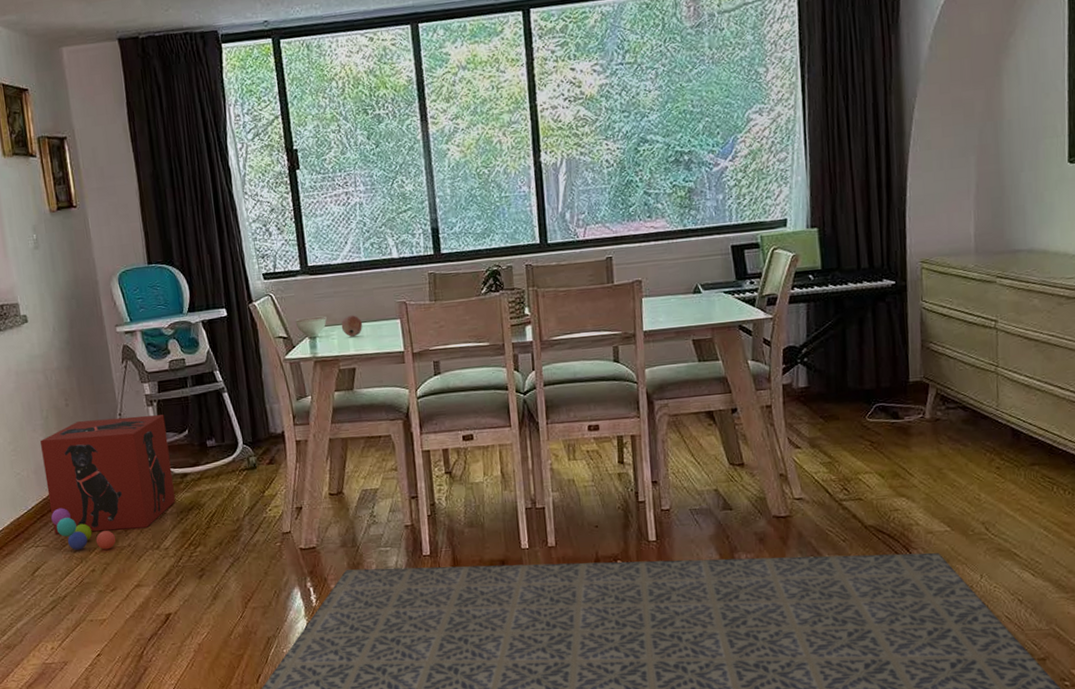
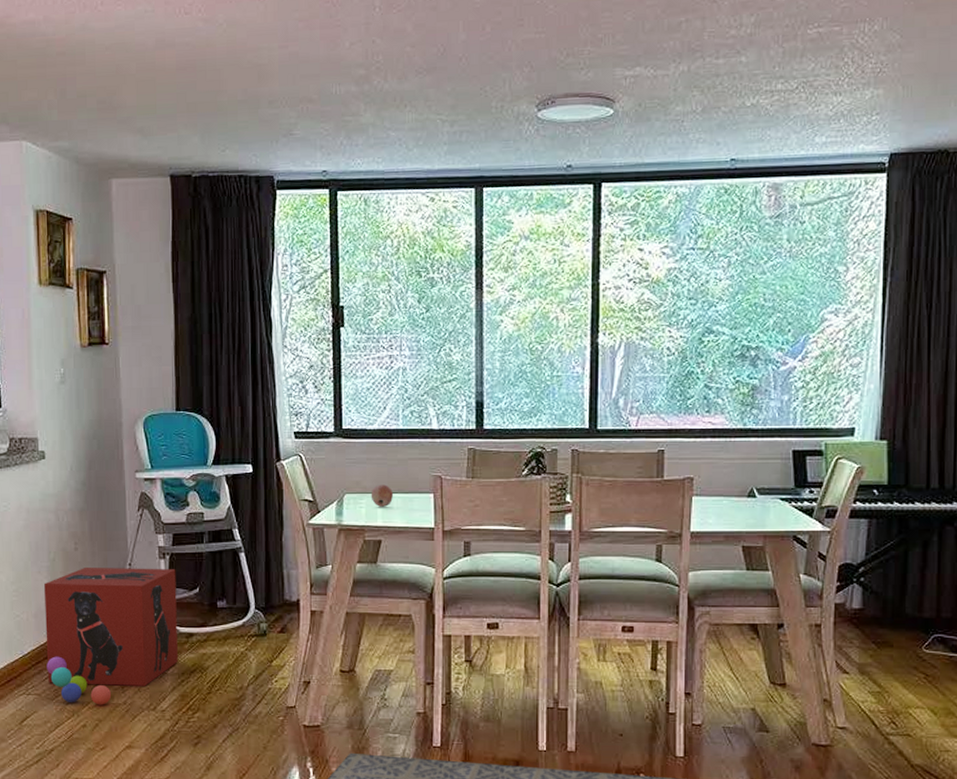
bowl: present [295,316,327,339] -> none [323,482,356,504]

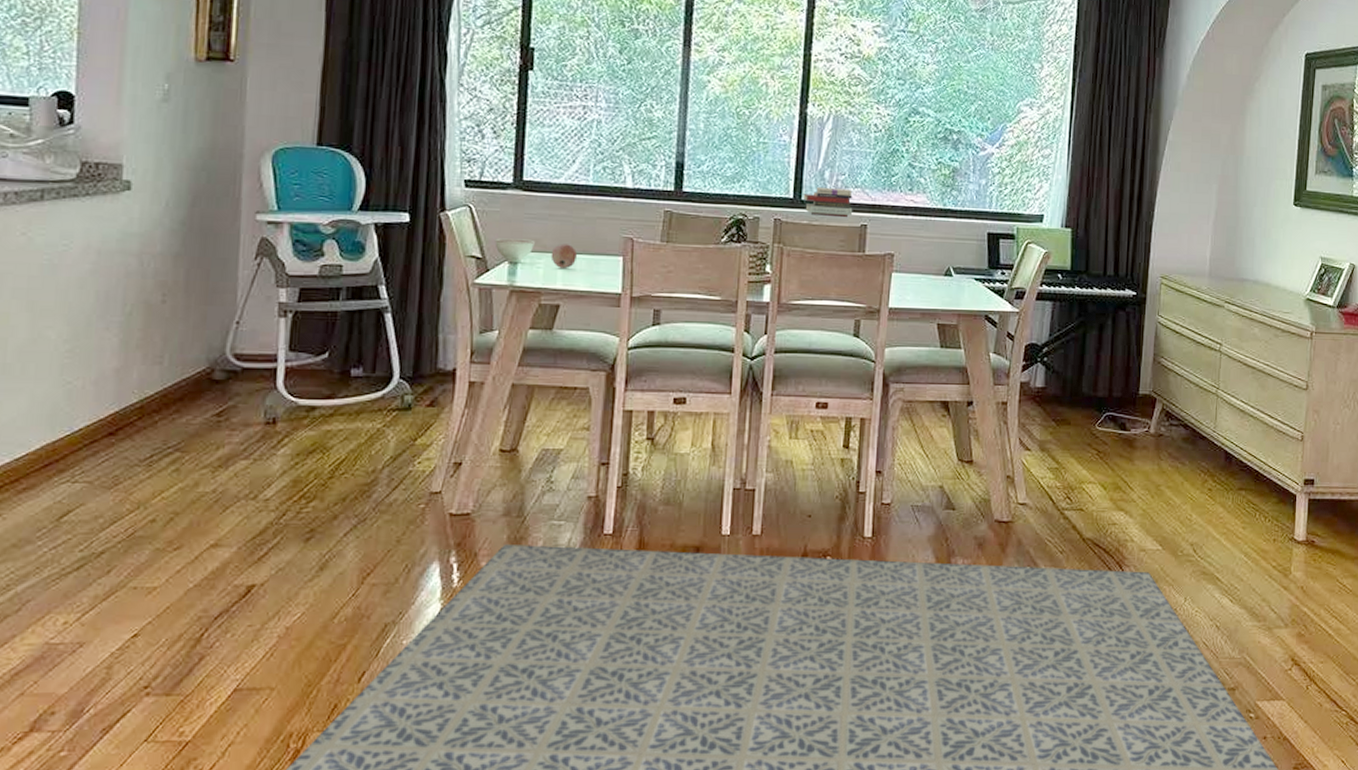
storage box: present [44,568,178,686] -> none [106,325,300,470]
ball: present [47,656,112,705] -> none [105,434,197,494]
bowl: none [323,482,356,504] -> present [494,238,535,264]
books: none [598,415,649,445] -> present [803,186,853,218]

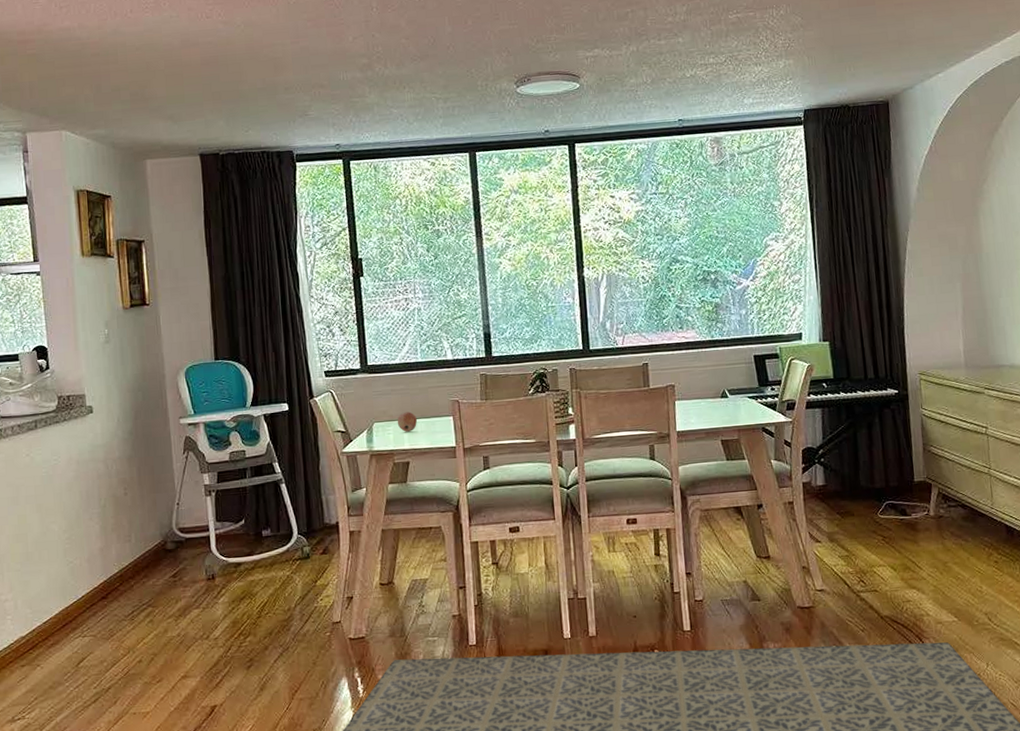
bowl: present [494,238,535,264] -> none [353,412,384,433]
books: present [803,186,853,218] -> none [590,335,635,361]

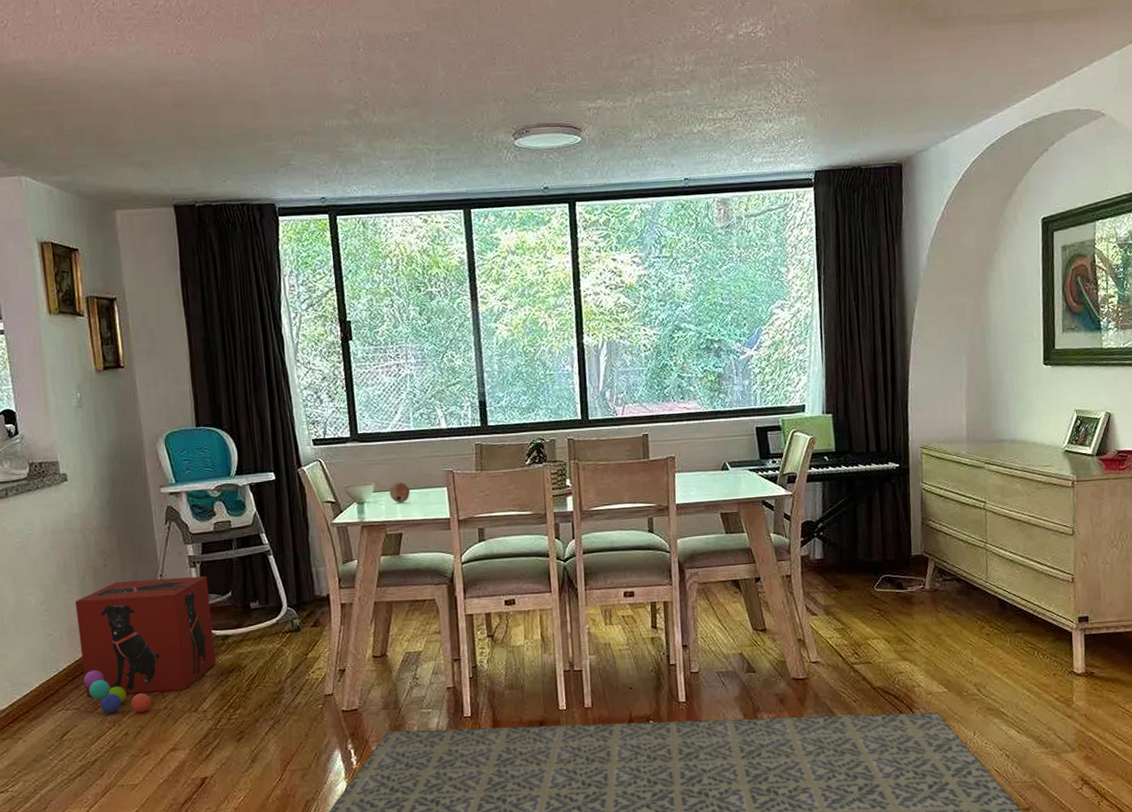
storage box: none [96,504,228,624] -> present [75,576,216,697]
ball: none [101,597,166,641] -> present [83,670,152,714]
bowl: none [353,412,384,433] -> present [343,482,375,504]

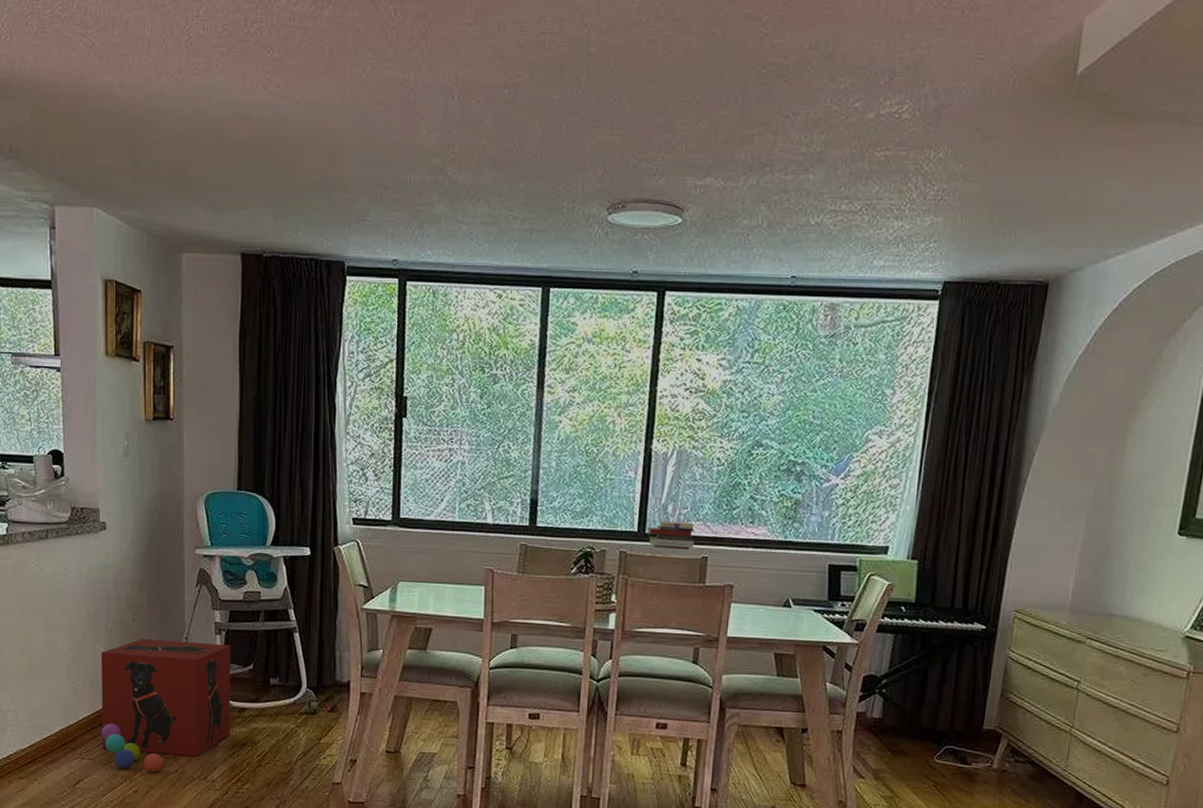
bowl: present [343,482,375,504] -> none [378,569,411,592]
fruit: present [389,482,410,504] -> none [424,574,445,597]
books: none [589,405,635,432] -> present [646,520,695,550]

